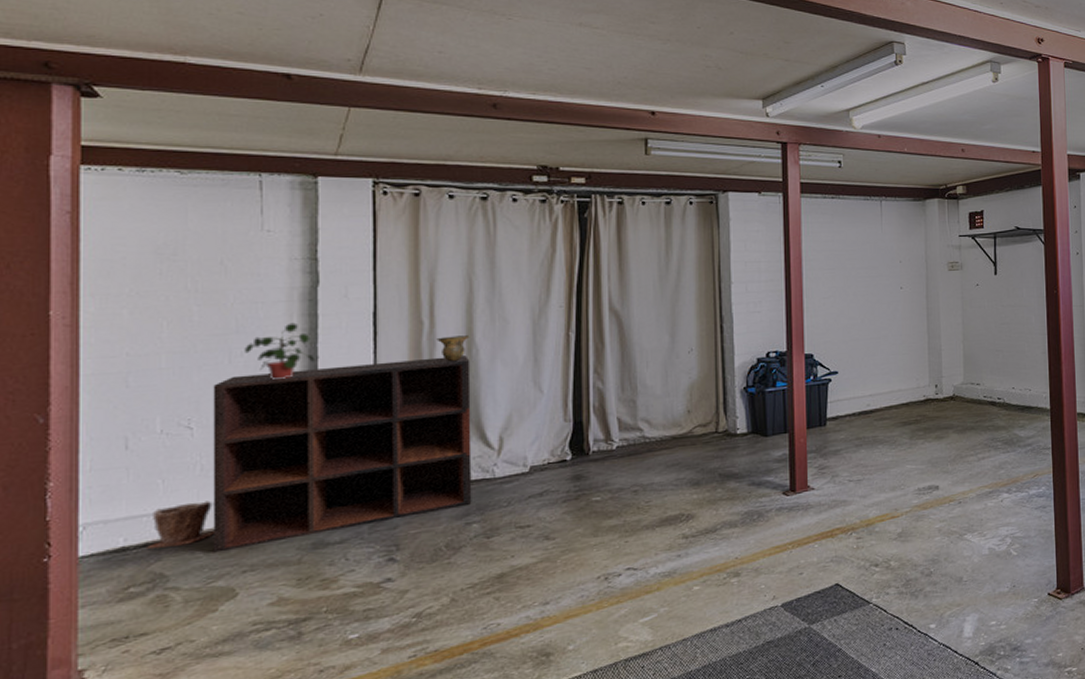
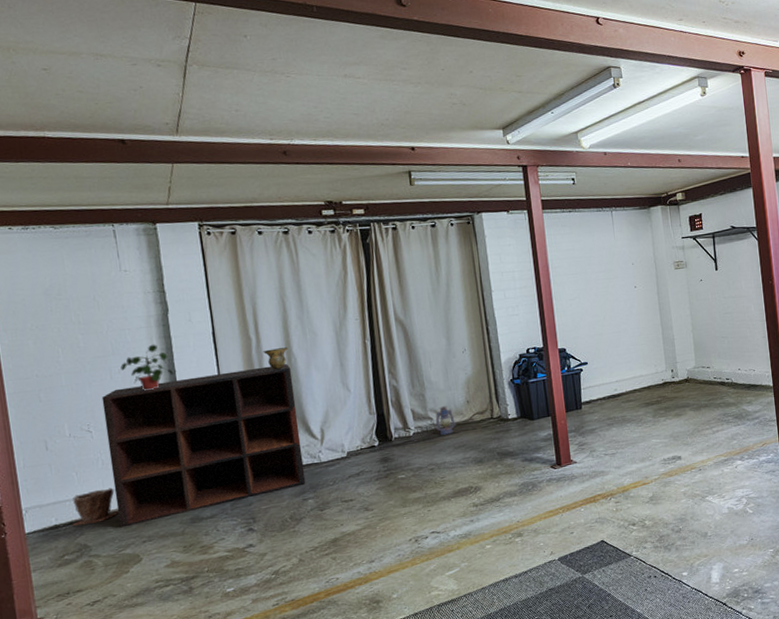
lantern: none [646,415,671,451] -> present [435,406,456,436]

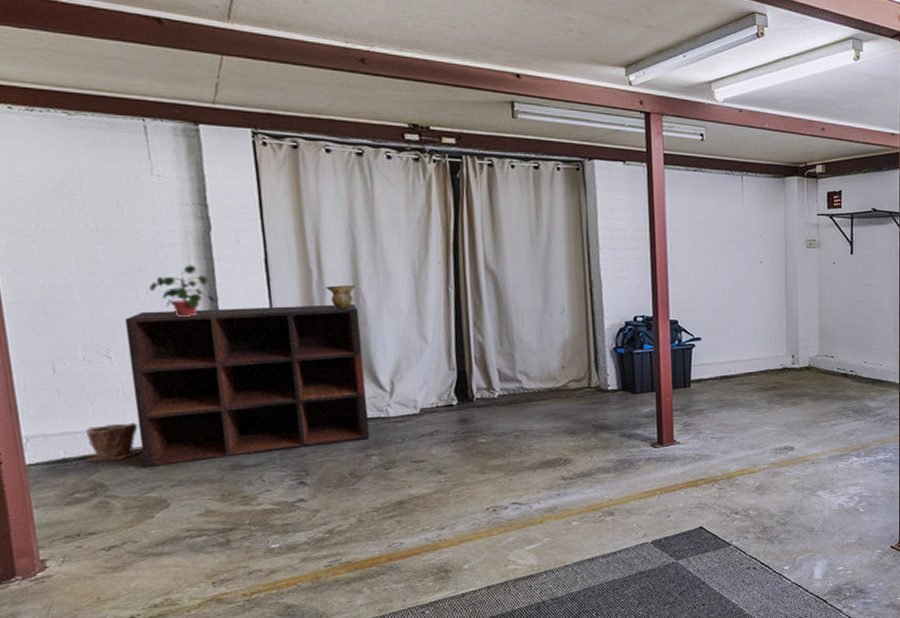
lantern: present [435,406,456,436] -> none [524,369,547,401]

